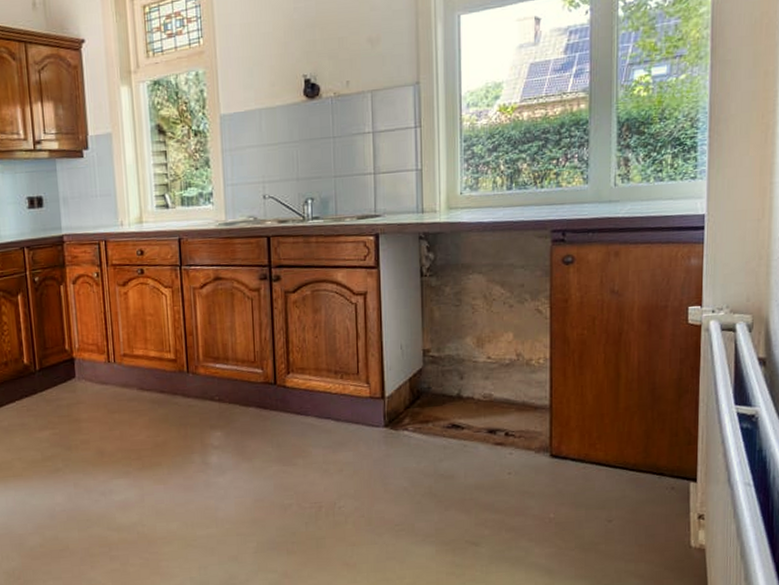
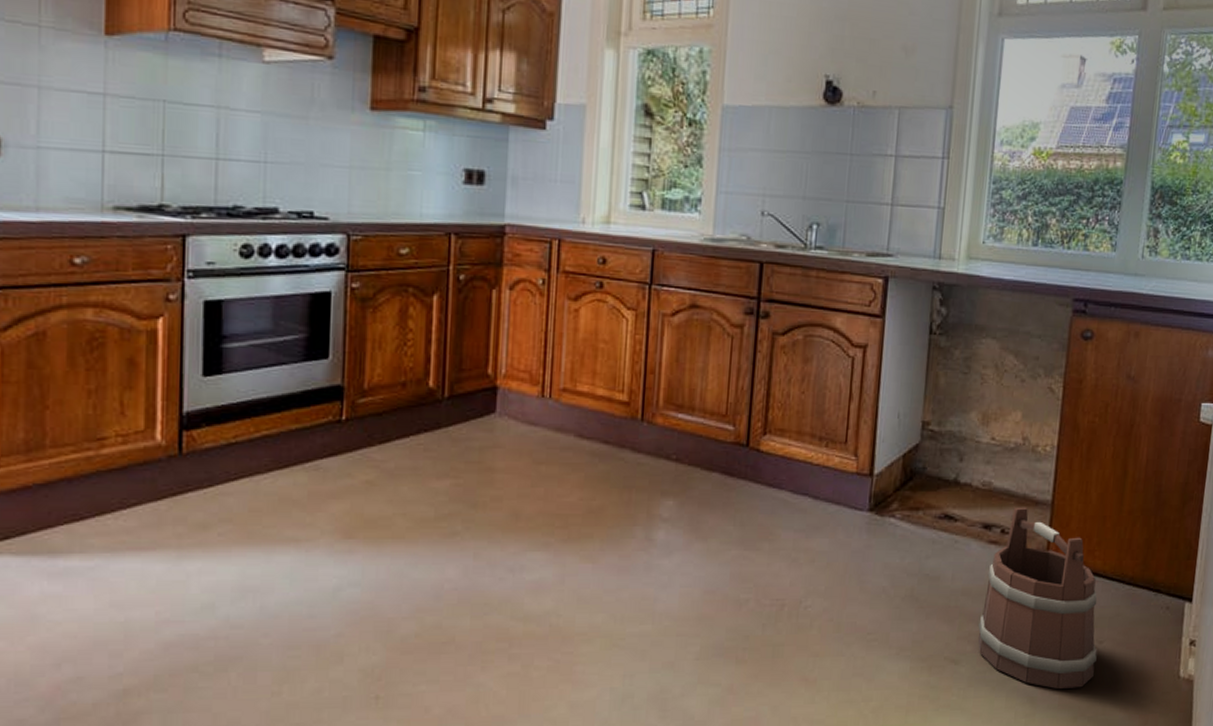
bucket: none [493,412,607,562] -> present [978,507,1098,689]

